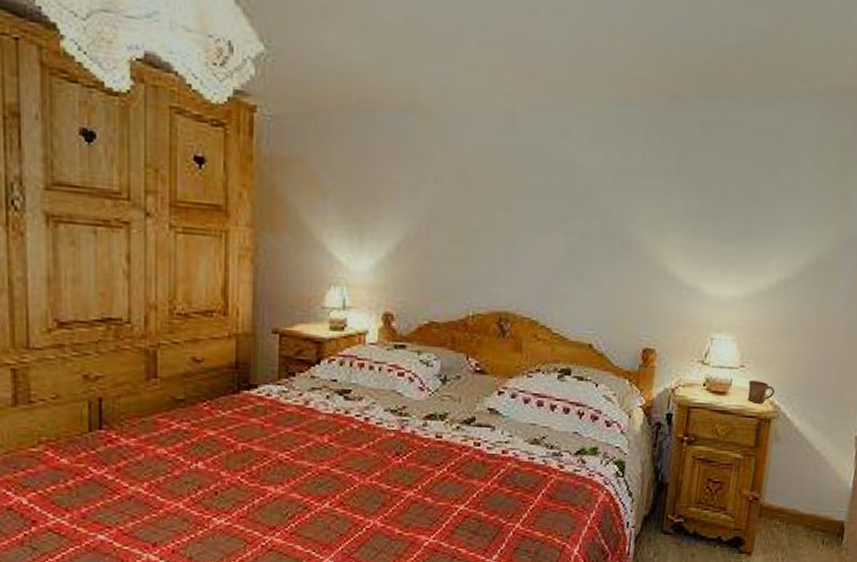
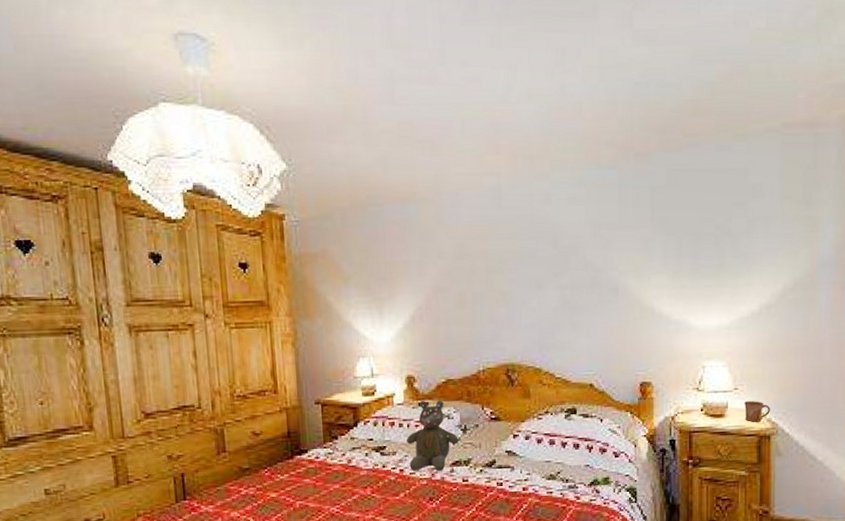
teddy bear: none [376,343,437,424] -> present [407,400,460,471]

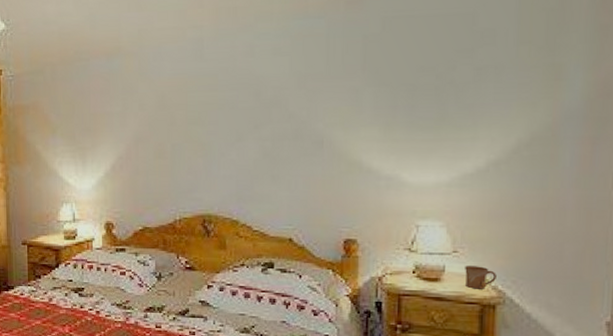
teddy bear: present [407,400,460,471] -> none [104,247,154,316]

